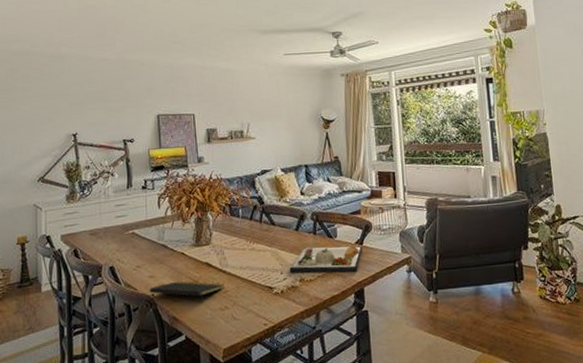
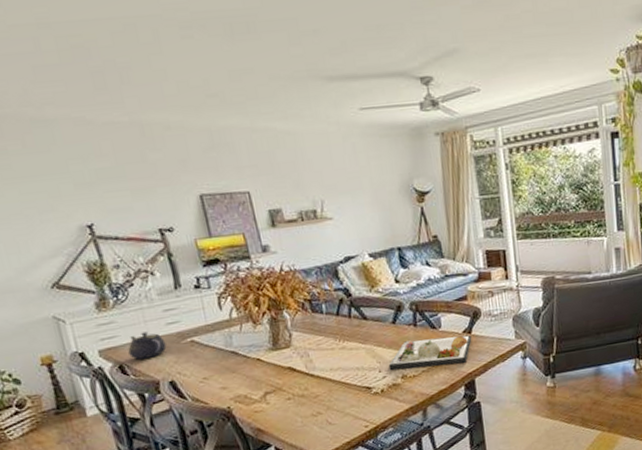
teapot: none [83,222,113,246] -> present [128,331,167,360]
notepad: present [149,281,225,305] -> none [223,388,315,413]

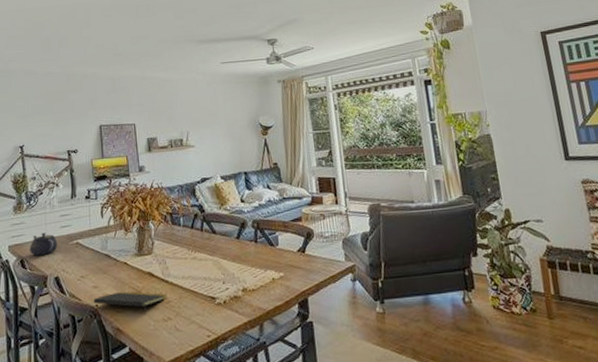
notepad: none [223,388,315,413] -> present [93,291,167,316]
dinner plate: present [388,335,472,371] -> none [231,254,306,283]

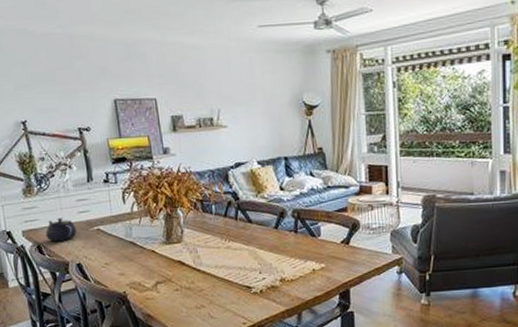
notepad: present [93,291,167,316] -> none [120,279,200,303]

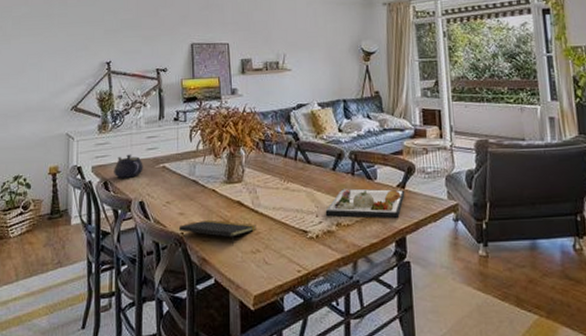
notepad: none [120,279,200,303] -> present [178,219,257,246]
dinner plate: none [268,245,349,274] -> present [325,188,405,219]

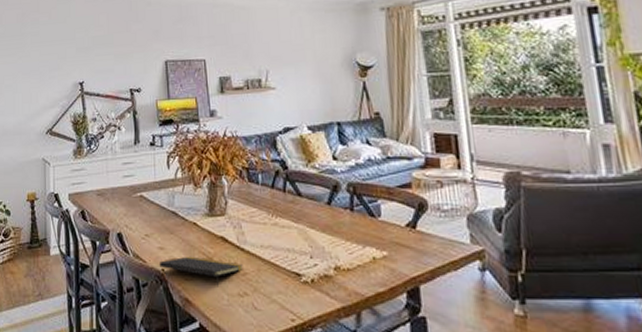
teapot: present [114,154,143,178] -> none [90,181,120,207]
dinner plate: present [325,188,405,219] -> none [320,227,417,265]

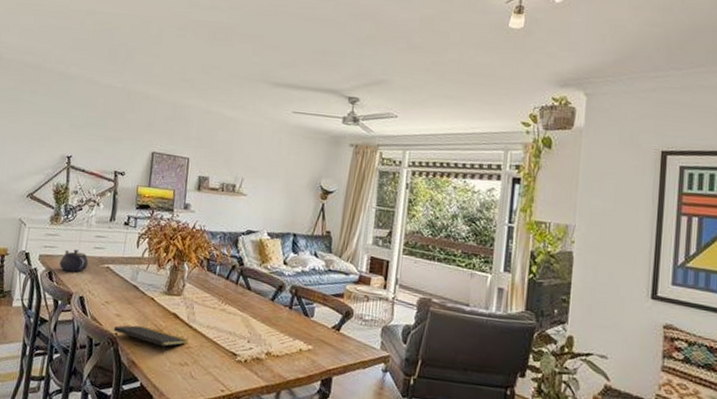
teapot: none [90,181,120,207] -> present [59,249,89,273]

